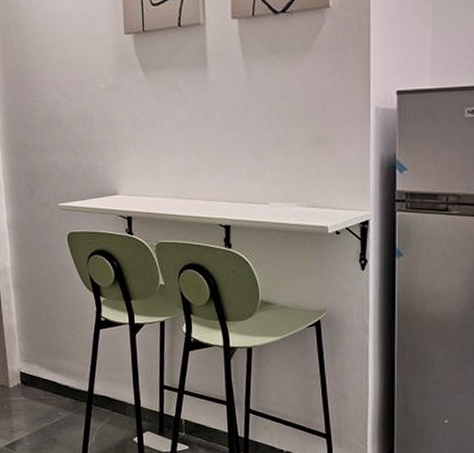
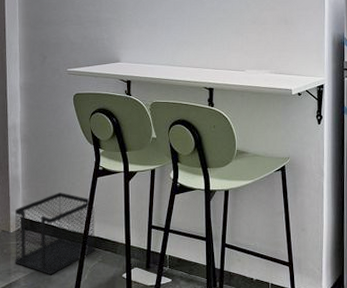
wastebasket: none [12,345,102,436] -> present [14,192,95,275]

